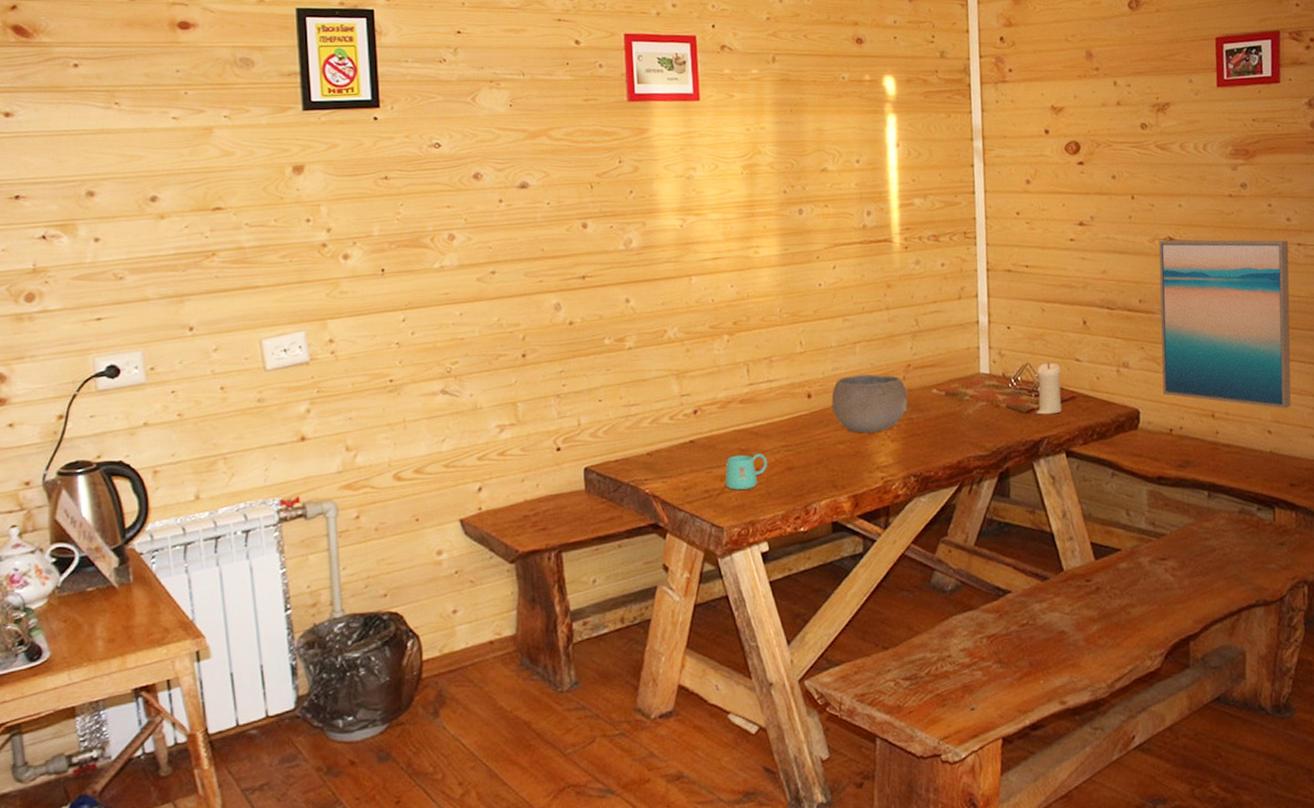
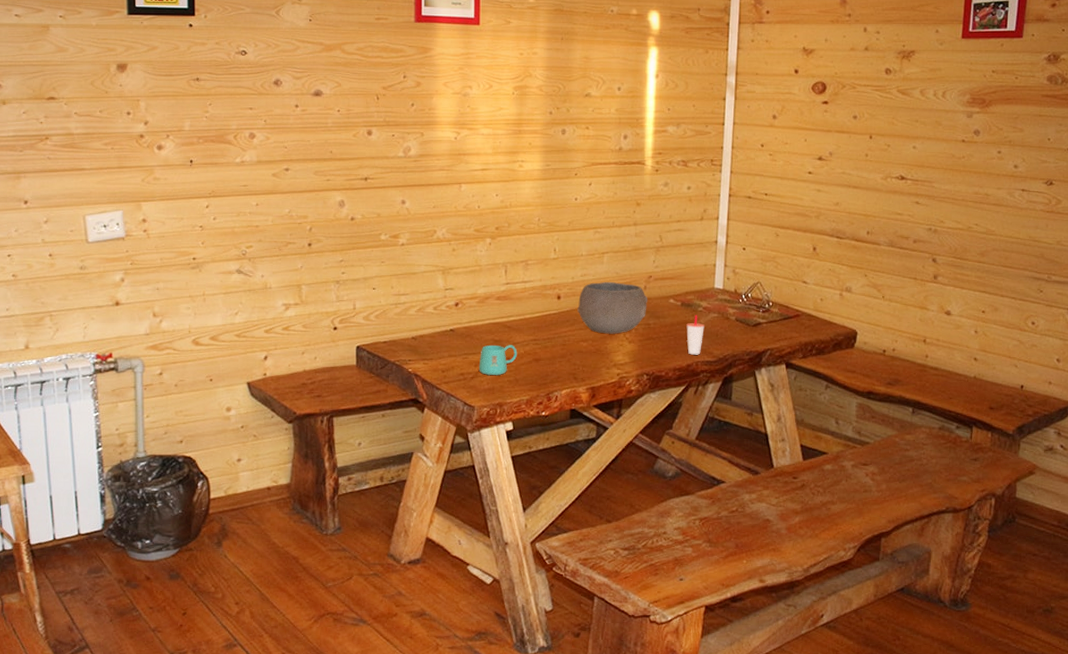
cup: none [953,404,973,450] -> present [686,315,704,355]
candle: present [1036,362,1062,415] -> none [762,283,788,329]
wall art: present [1159,239,1292,409] -> none [880,178,1013,340]

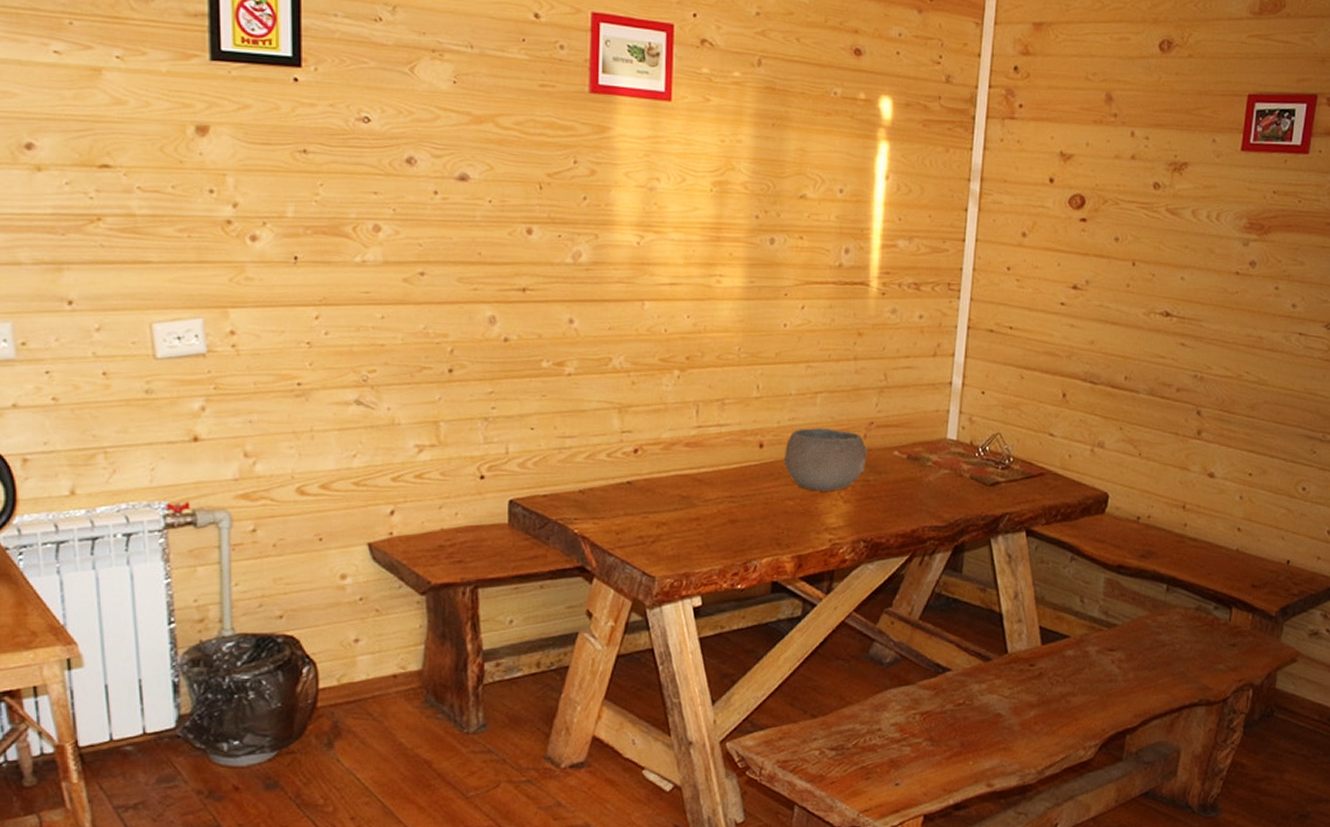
mug: present [478,344,518,375] -> none [661,501,710,539]
cup: present [686,315,704,355] -> none [912,470,934,519]

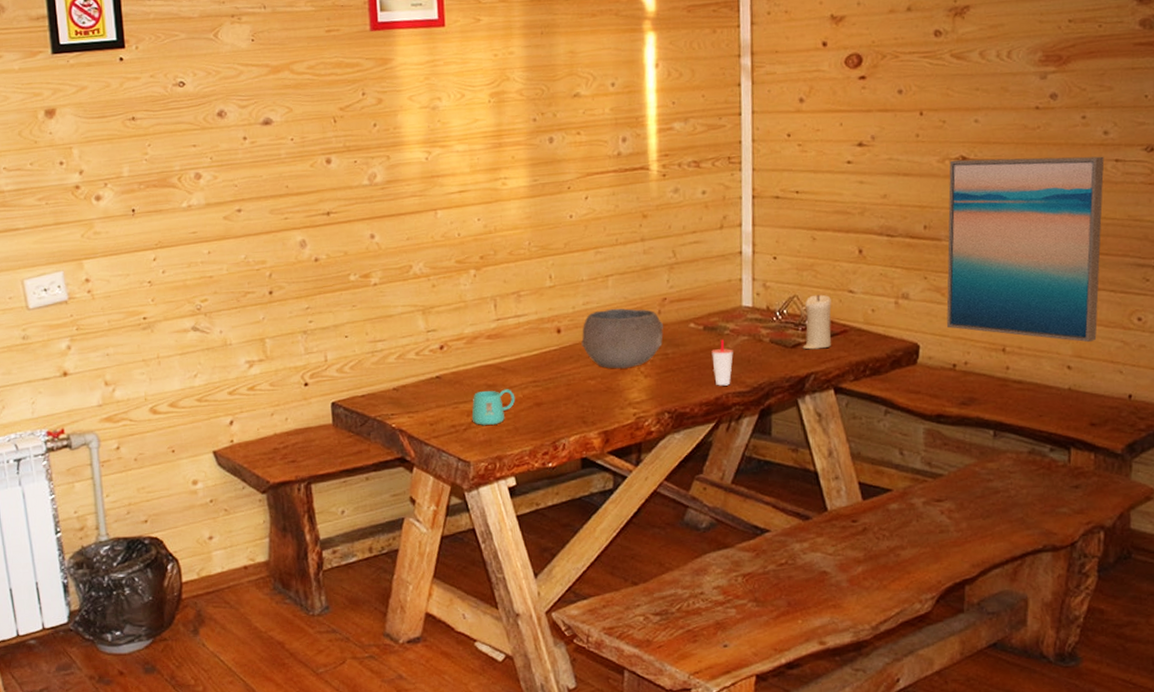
mug: none [661,501,710,539] -> present [471,389,516,425]
cup: none [912,470,934,519] -> present [711,339,733,386]
candle: none [1000,434,1032,490] -> present [802,294,832,350]
wall art: none [1135,314,1290,507] -> present [946,156,1105,343]

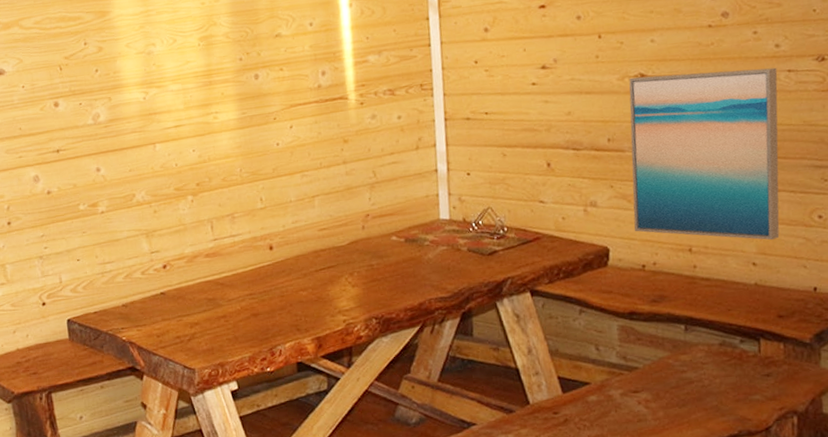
mug: present [471,389,516,425] -> none [194,302,234,336]
bowl: present [581,308,664,369] -> none [292,225,368,281]
cup: present [711,339,733,386] -> none [413,250,434,293]
candle: present [802,294,832,350] -> none [498,205,525,257]

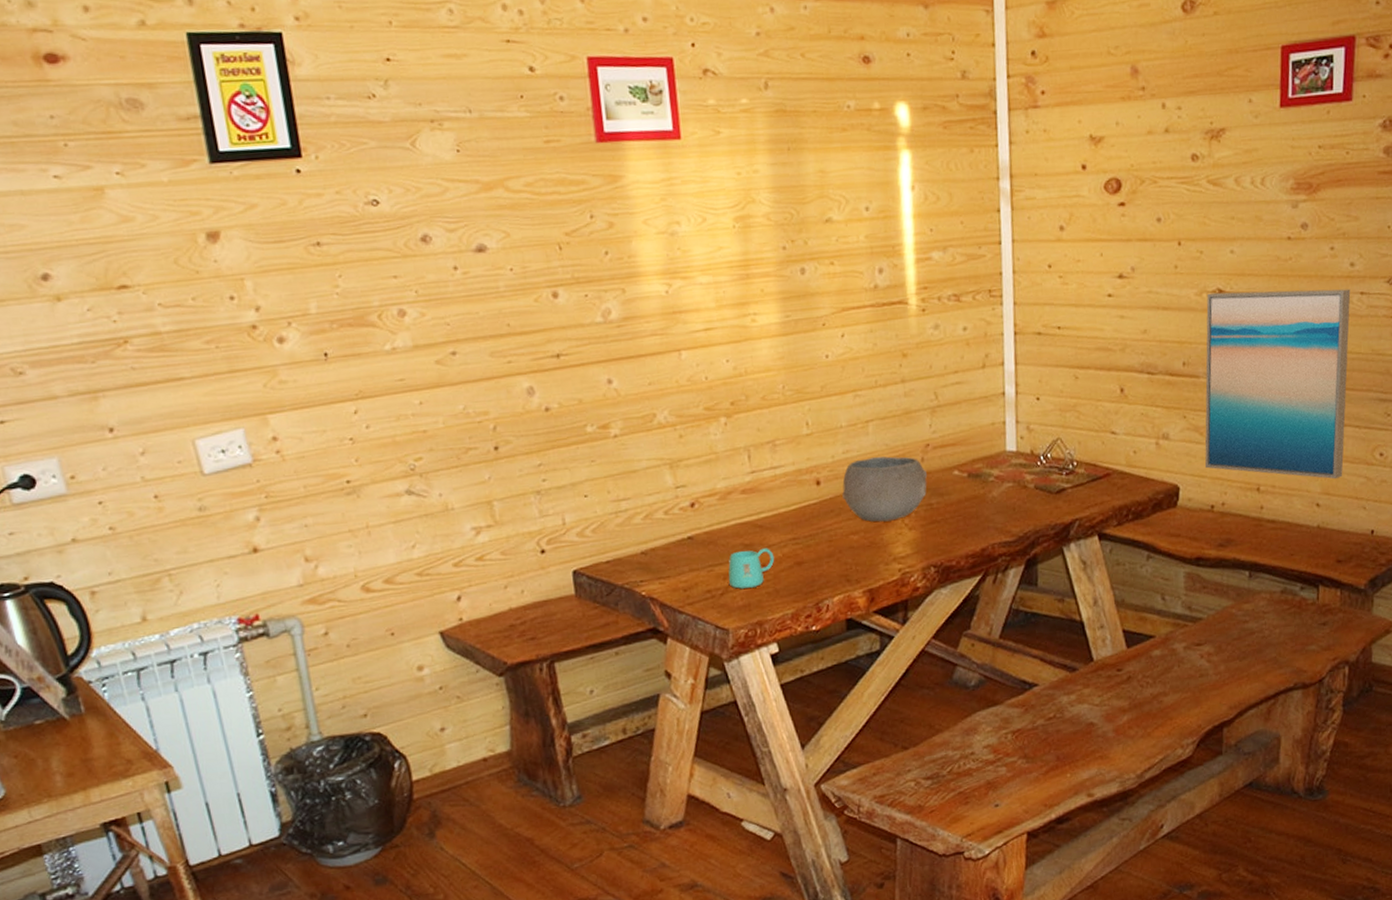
mug: none [194,302,234,336] -> present [728,548,775,589]
bowl: none [292,225,368,281] -> present [842,456,928,522]

